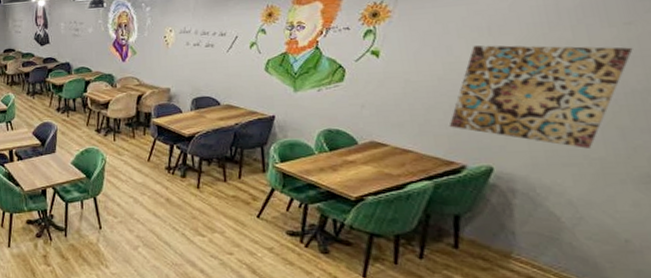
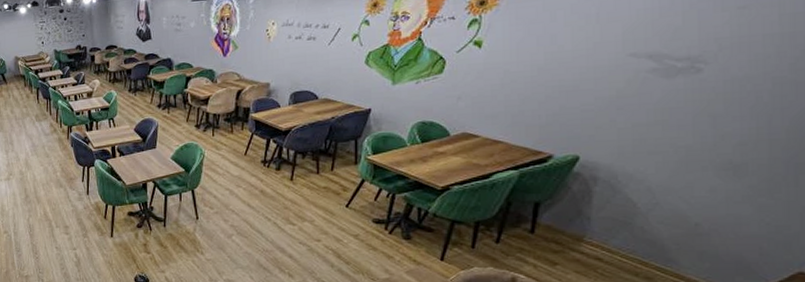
wall art: present [449,45,633,149] -> none [542,32,742,137]

